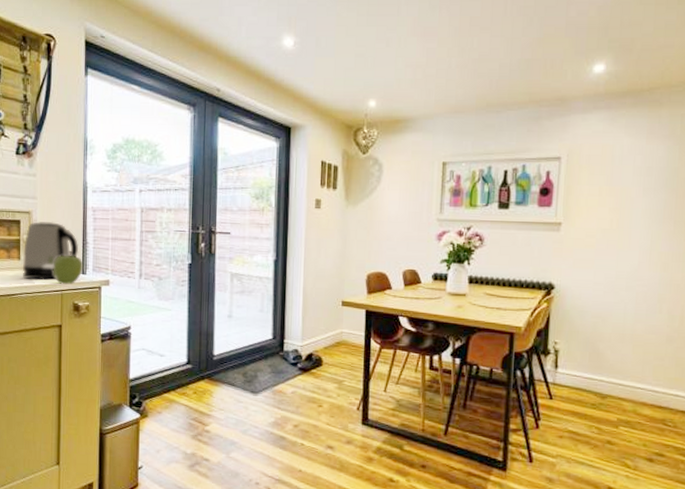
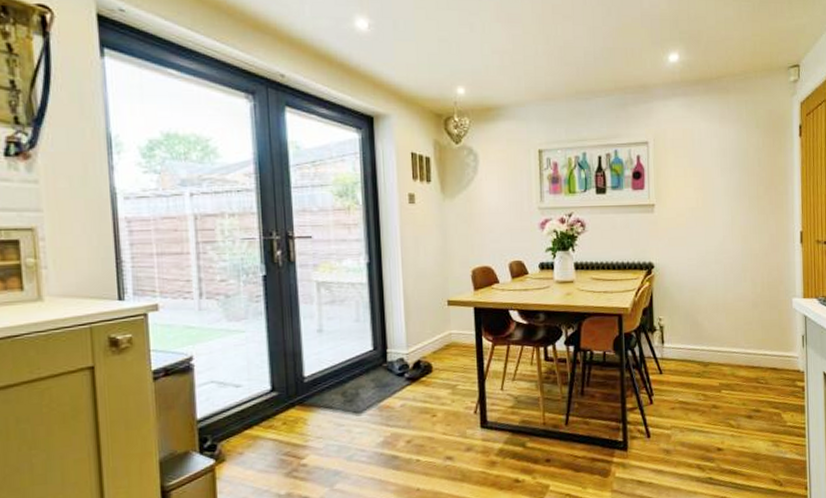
kettle: present [22,221,79,280] -> none [27,238,112,314]
fruit: present [53,250,83,284] -> none [74,272,120,315]

